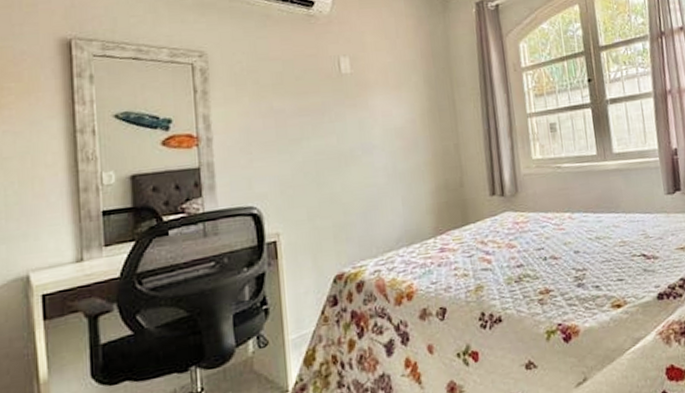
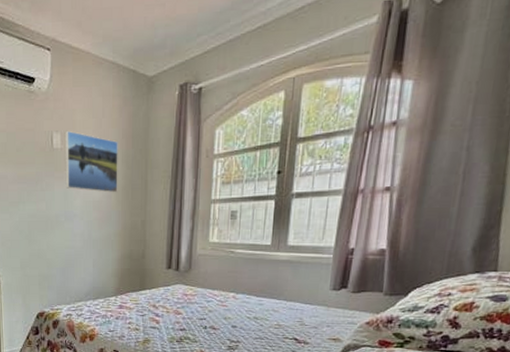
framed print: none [355,53,423,118] -> present [66,130,118,193]

